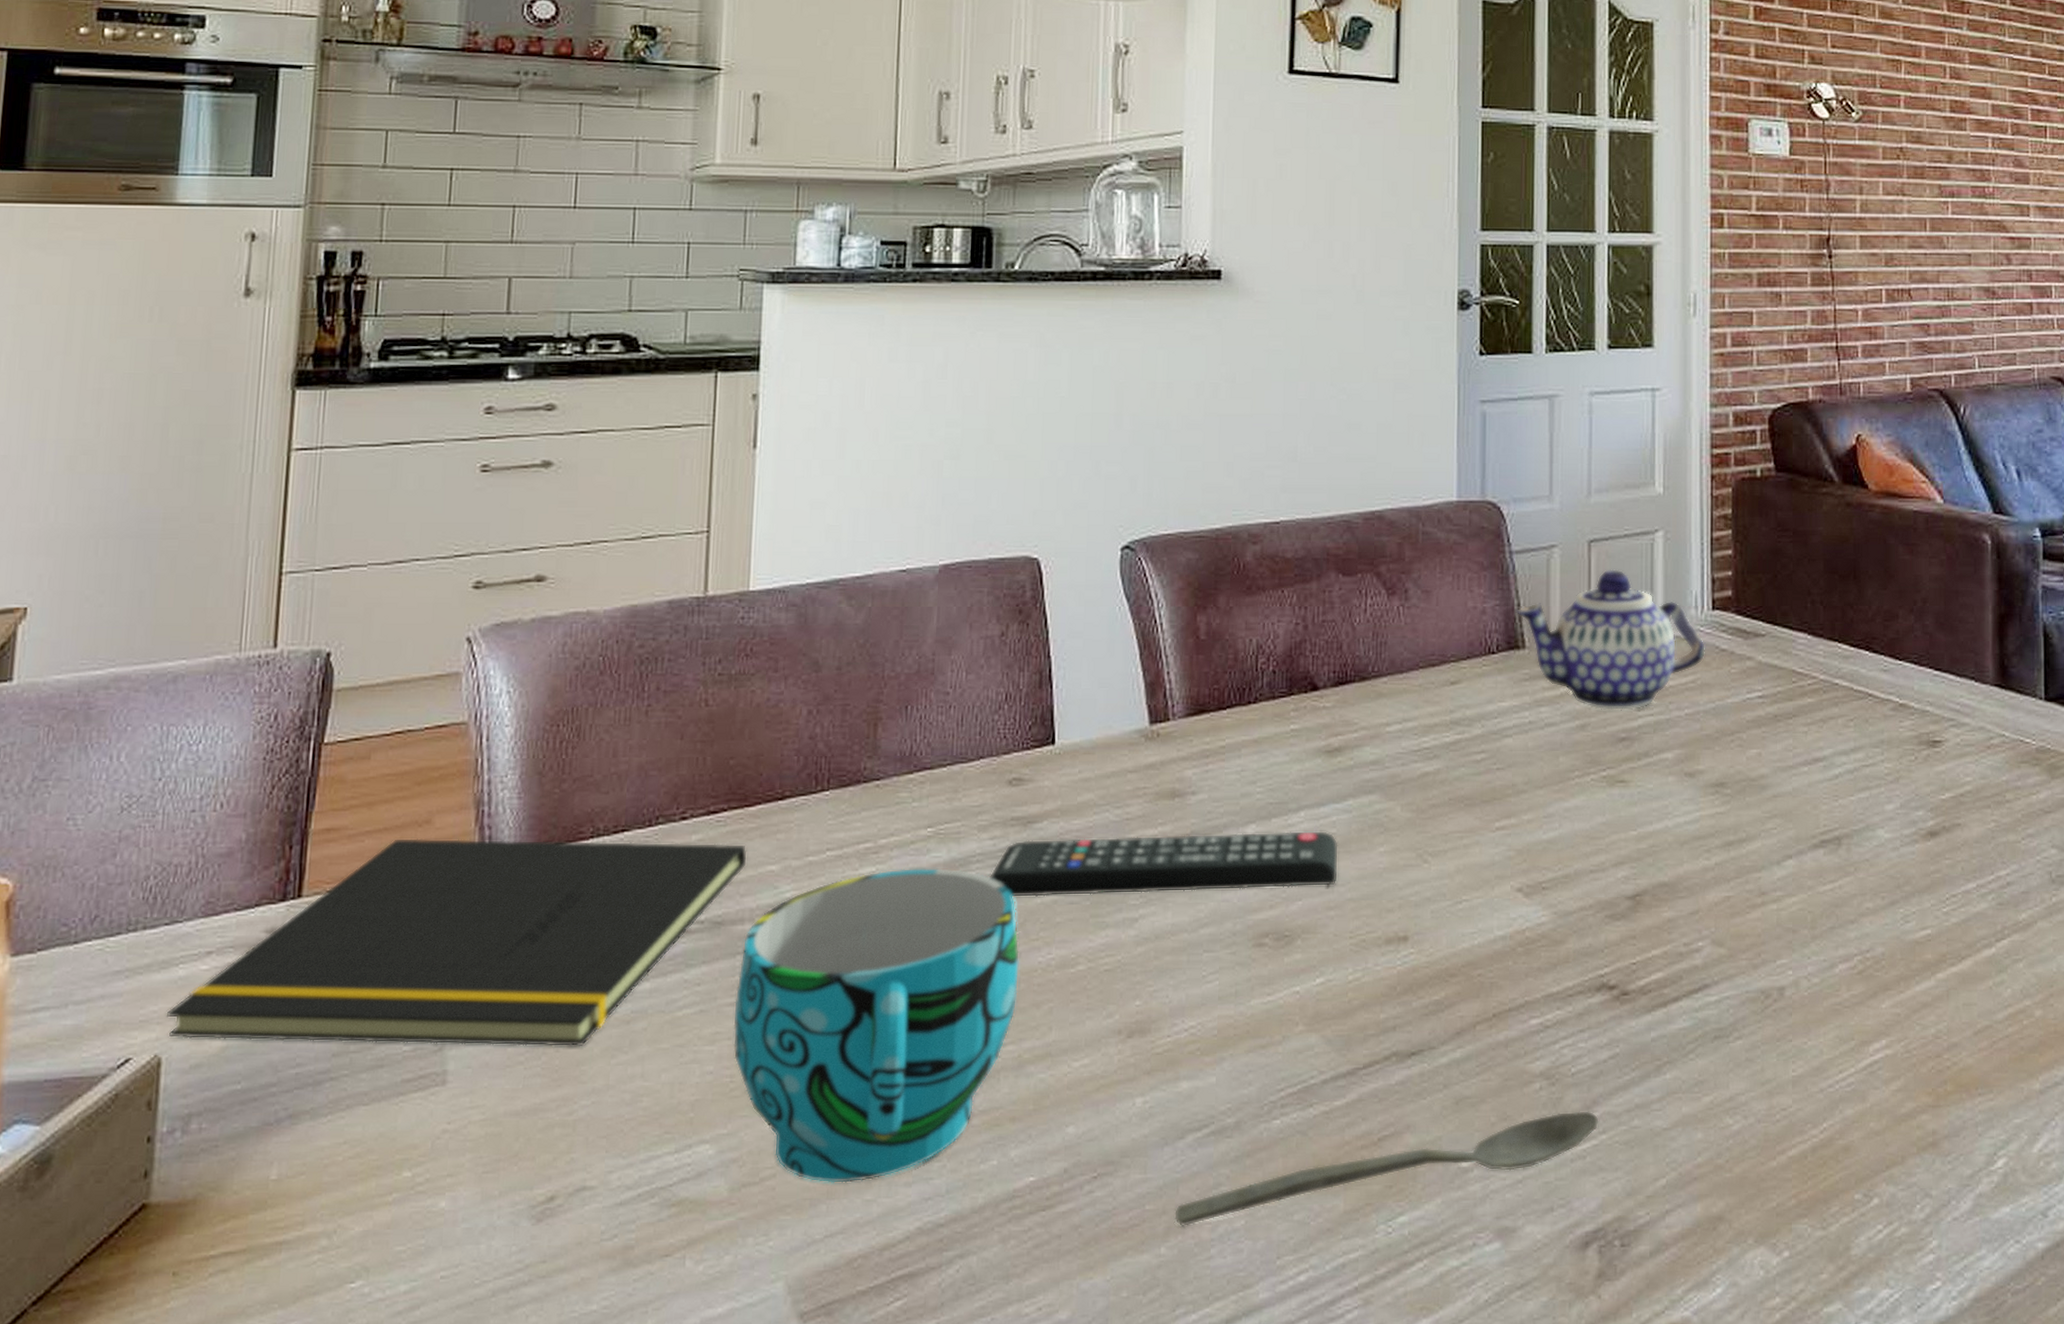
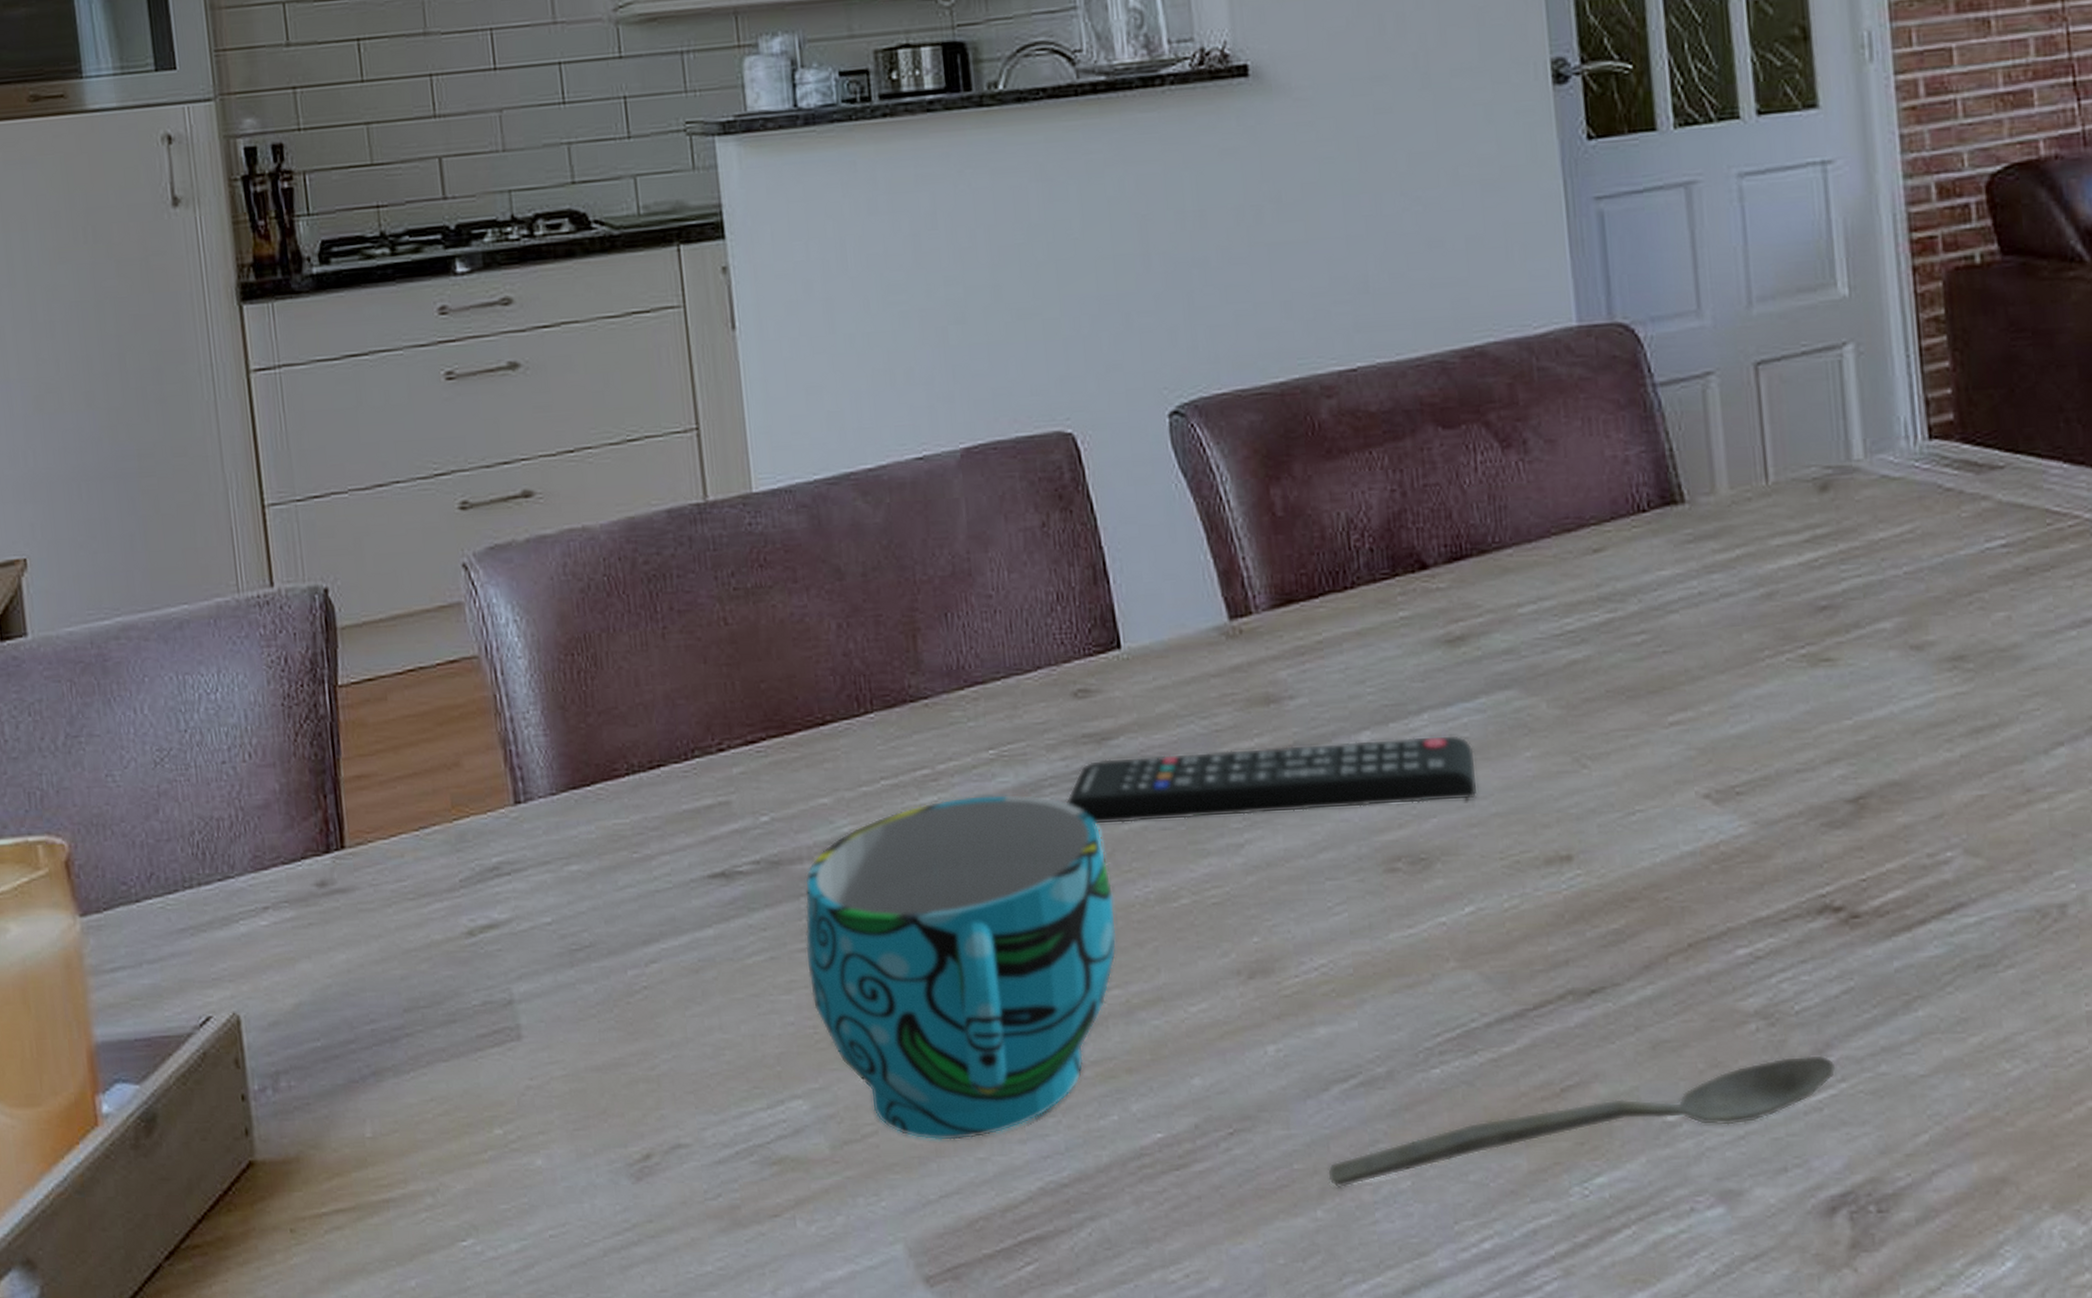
notepad: present [166,838,748,1047] -> none [236,775,797,999]
teapot: present [1514,569,1706,711] -> none [1666,396,1925,574]

